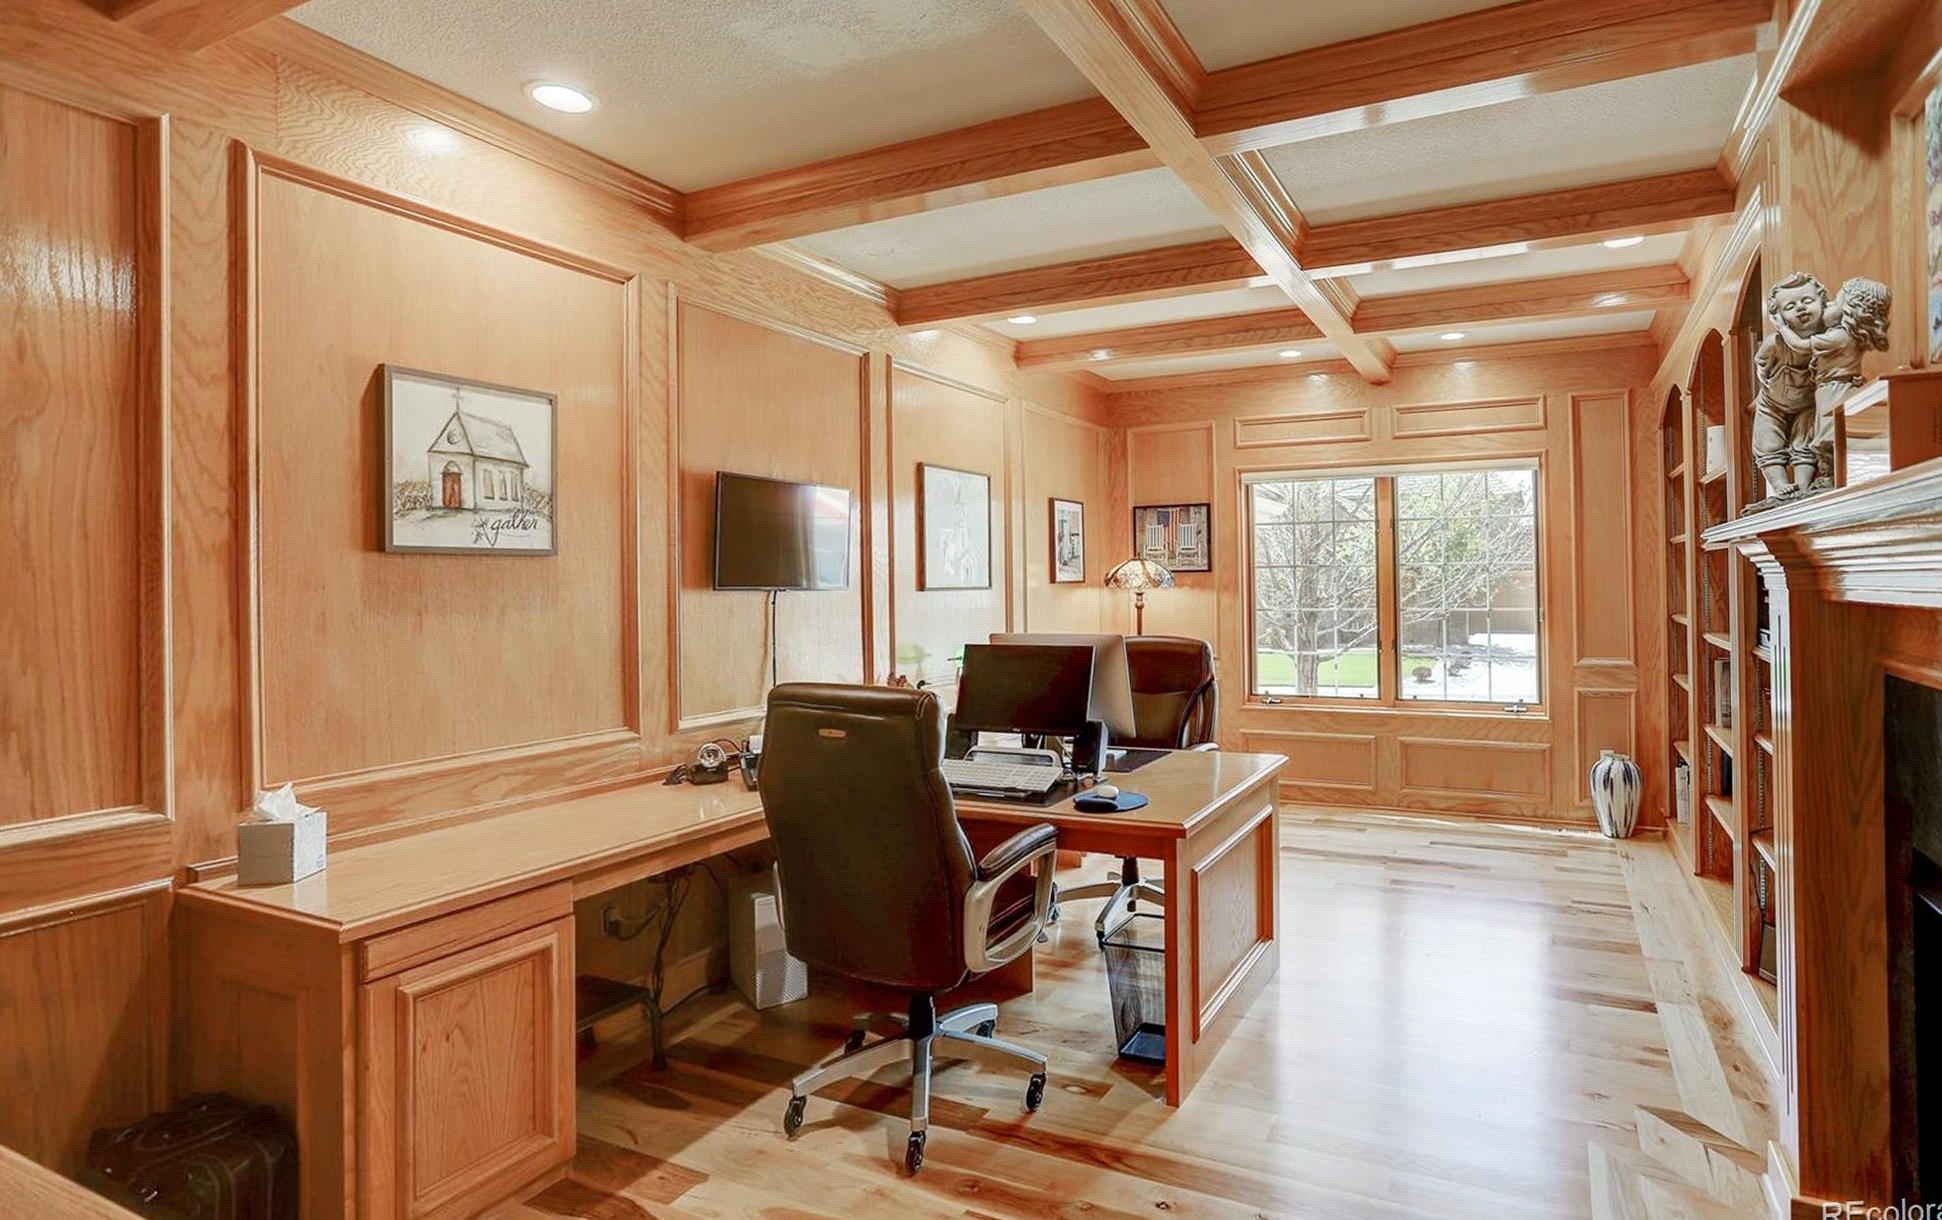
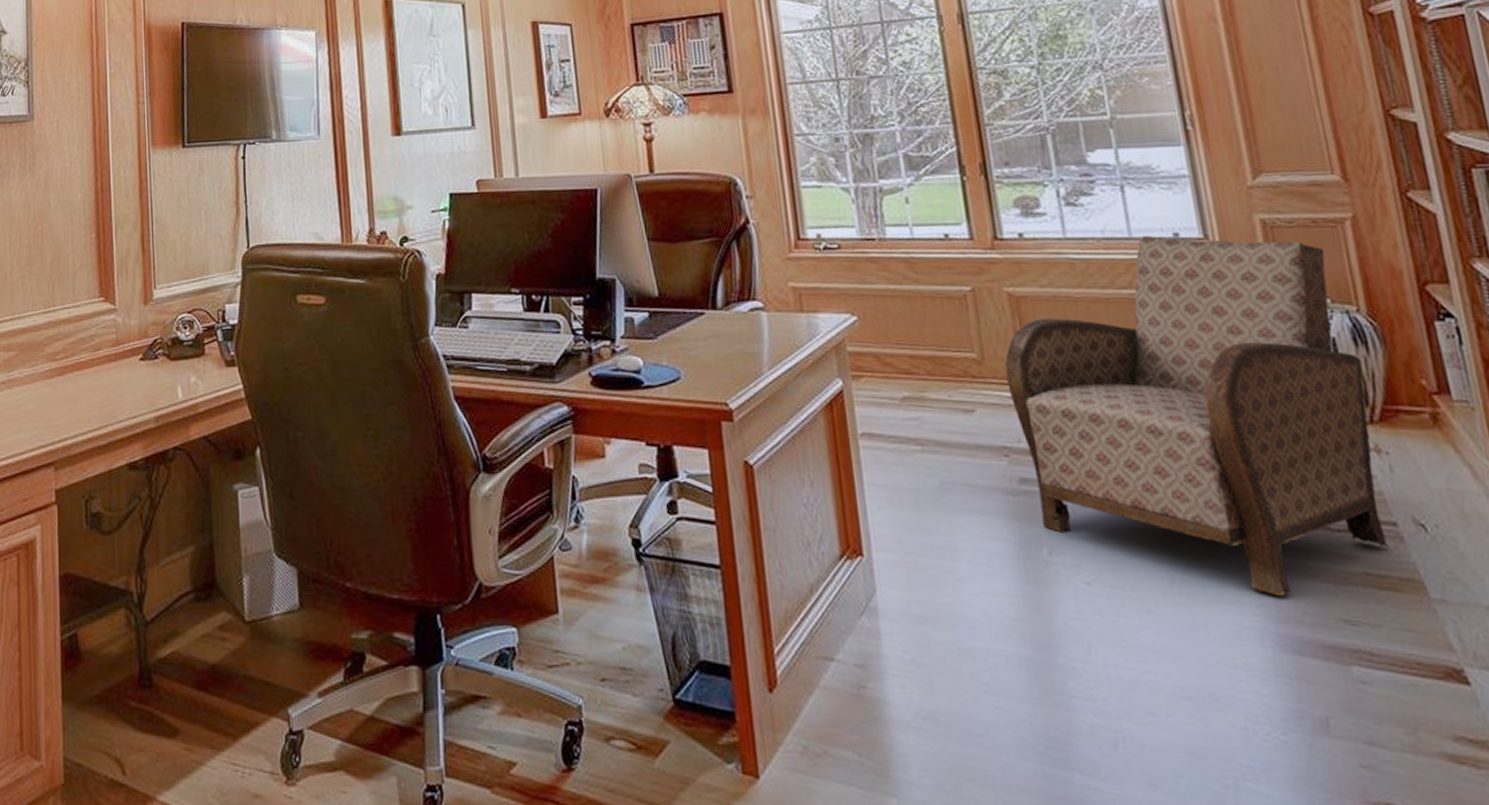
armchair: none [1391,701,1627,958] -> present [1004,236,1390,595]

